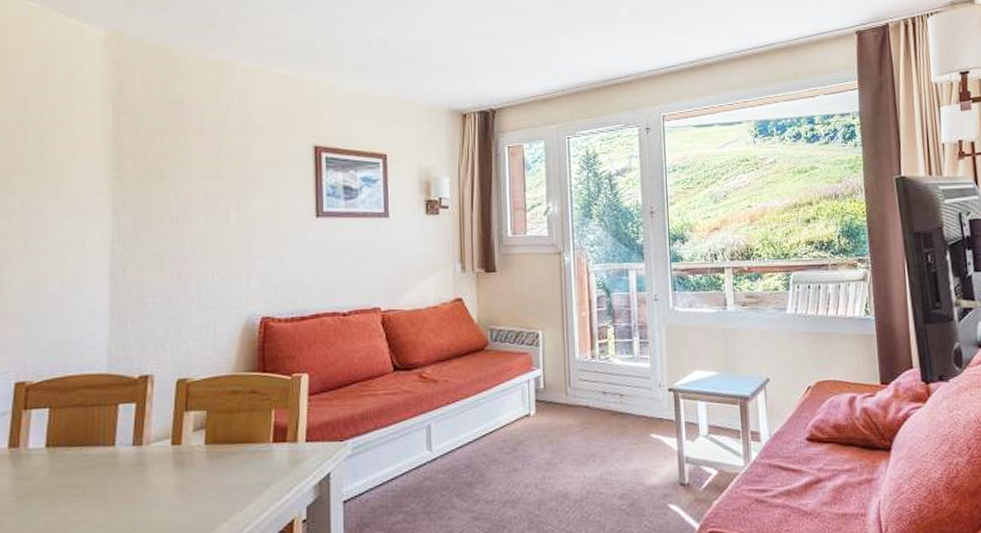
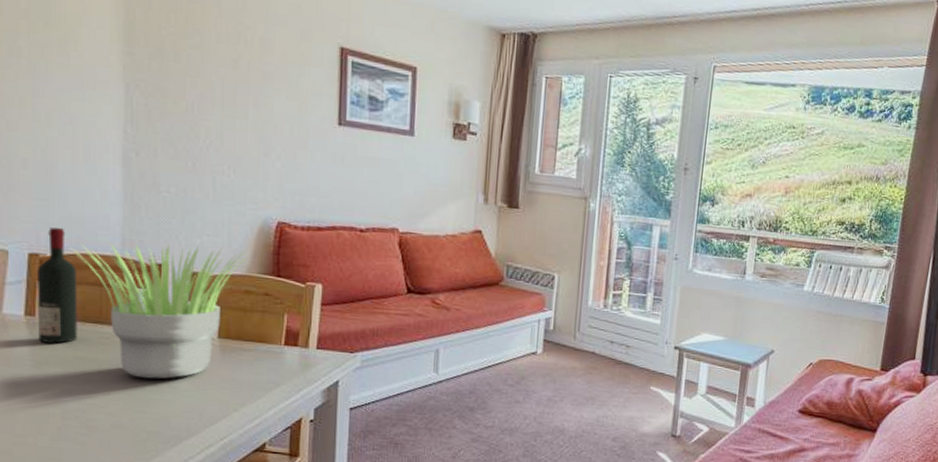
wine bottle: none [22,353,63,474] -> present [37,227,78,344]
potted plant: none [57,351,231,499] -> present [71,243,245,380]

